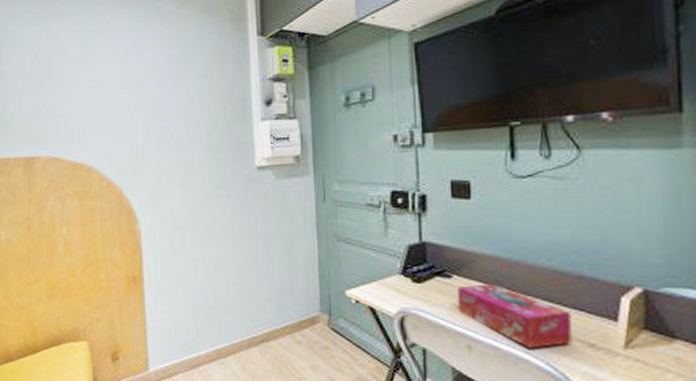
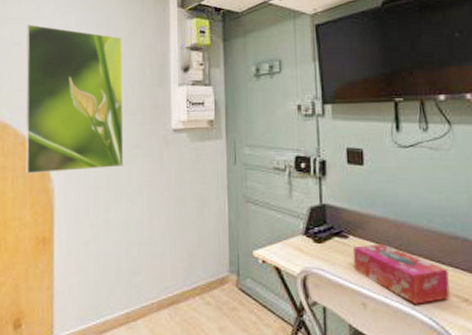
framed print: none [104,65,208,216] -> present [25,24,124,174]

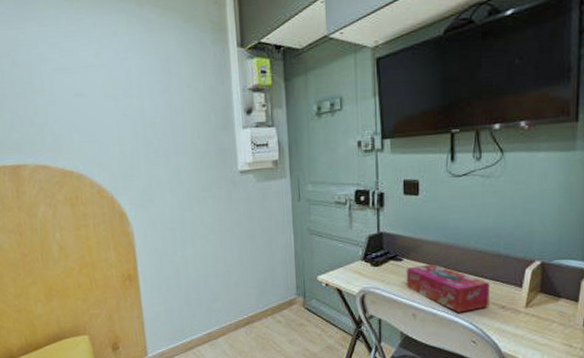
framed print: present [25,24,124,174] -> none [88,73,196,220]

